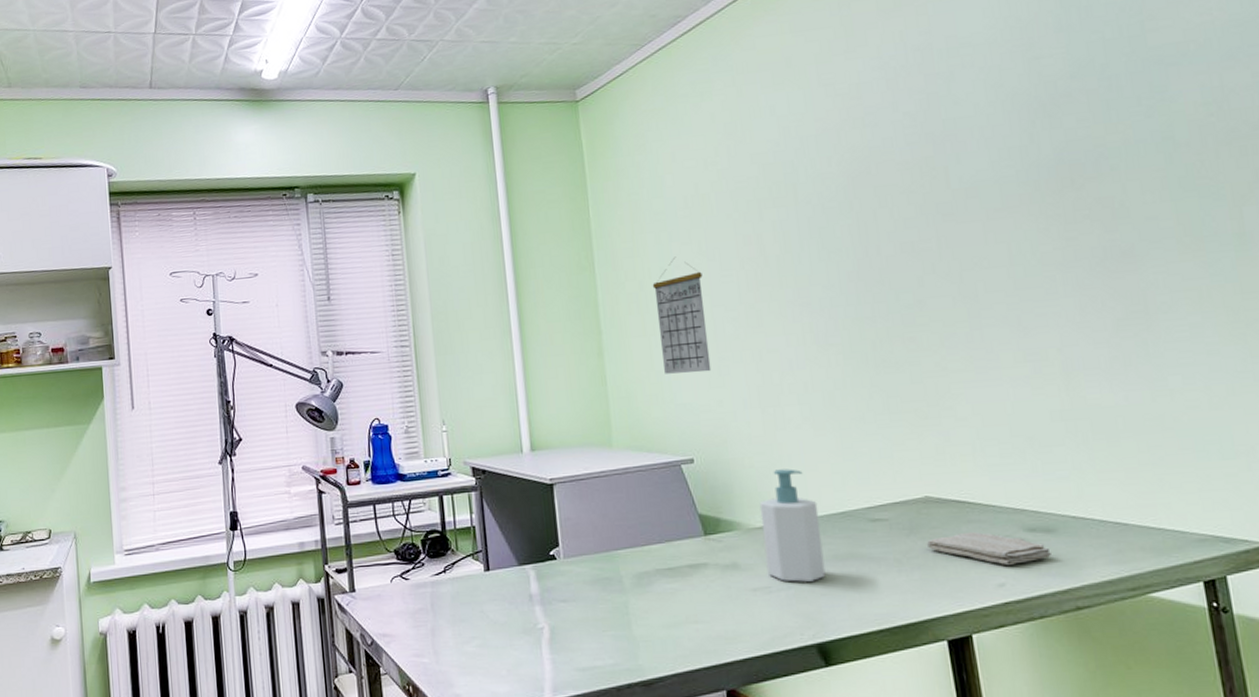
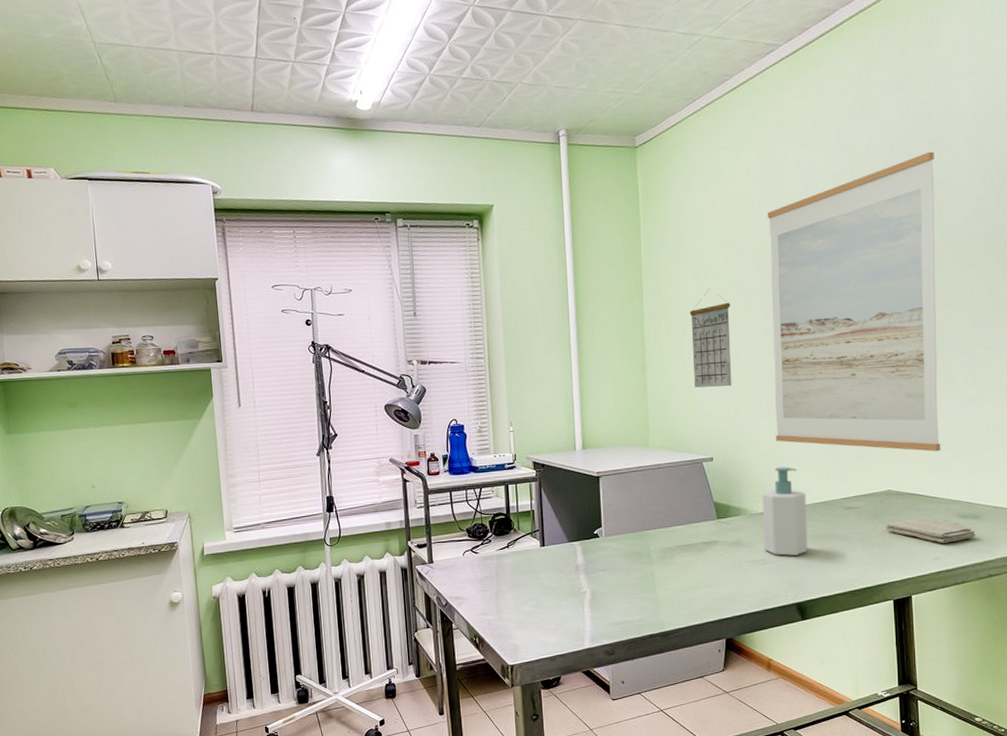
wall art: none [739,85,991,447] -> present [767,151,941,452]

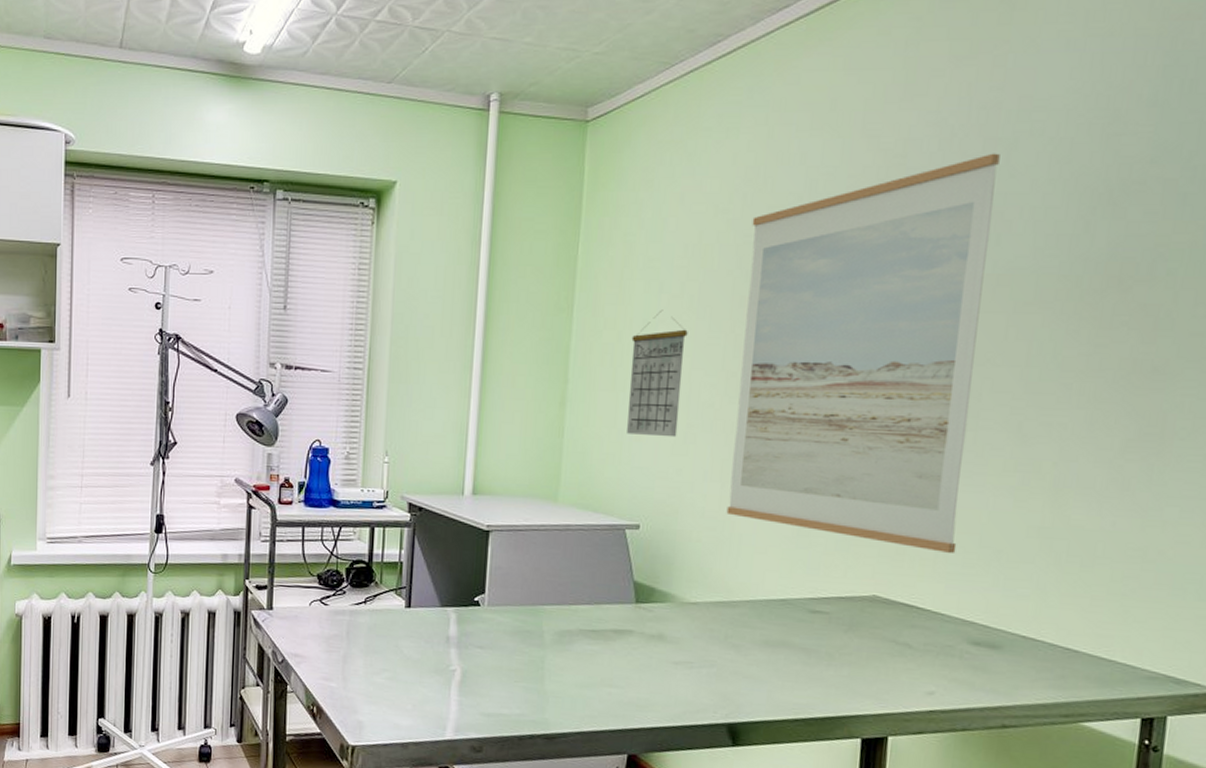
soap bottle: present [762,467,808,556] -> none [692,547,759,663]
washcloth: present [886,517,976,543] -> none [864,636,990,675]

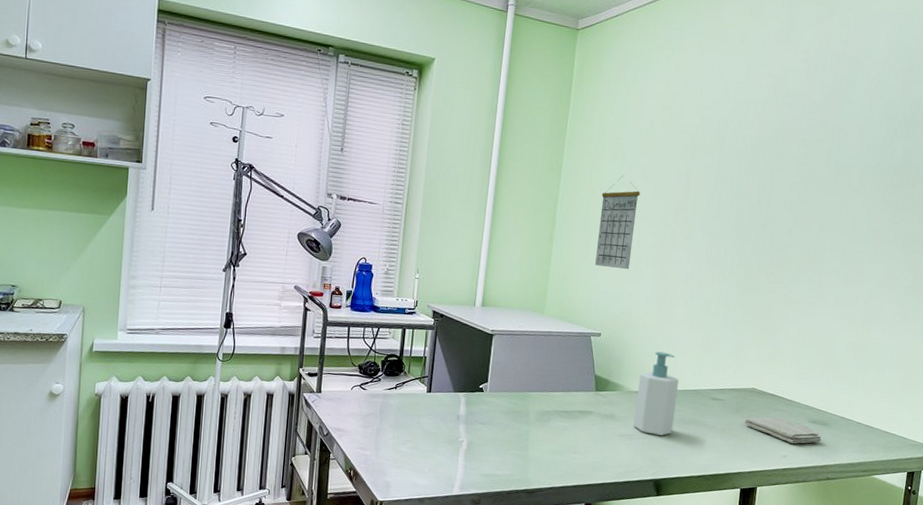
soap bottle: none [692,547,759,663] -> present [633,351,680,436]
wall art: present [726,153,1000,553] -> none [660,85,843,359]
washcloth: none [864,636,990,675] -> present [745,416,822,444]

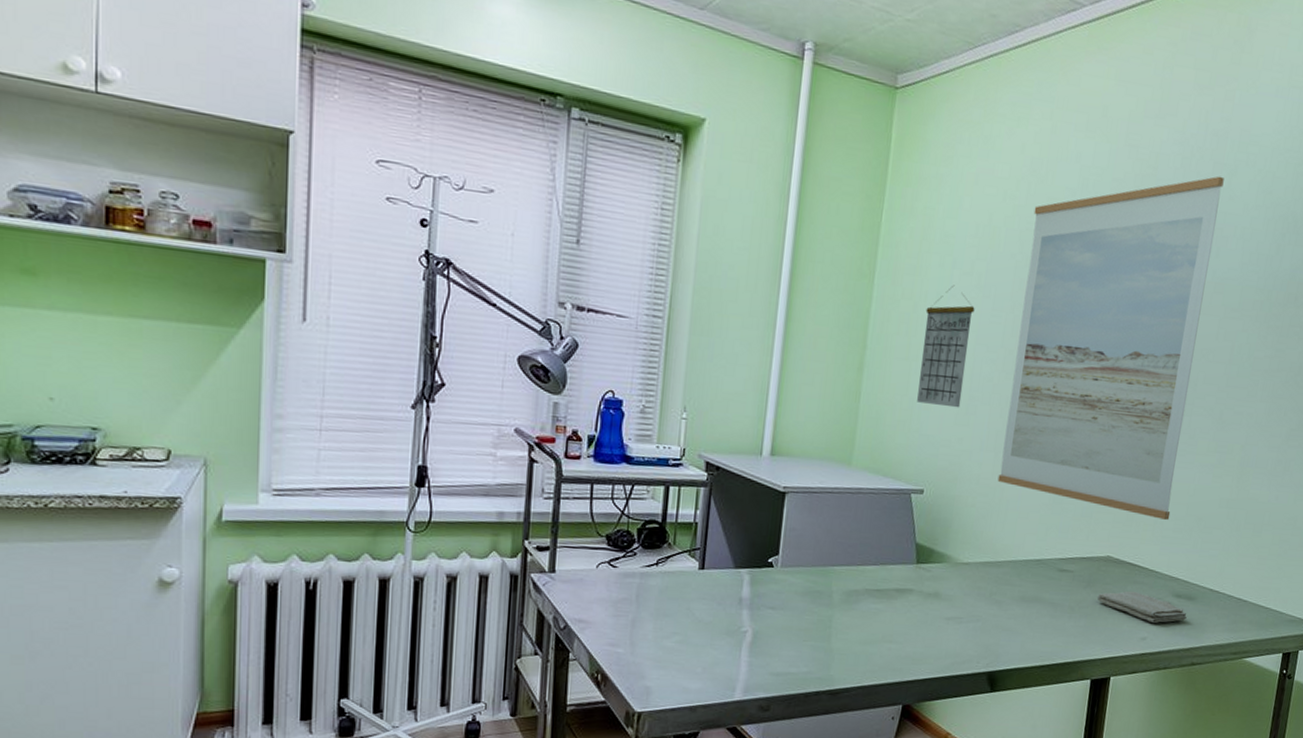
soap bottle: present [633,351,680,436] -> none [962,512,1020,617]
wall art: none [660,85,843,359] -> present [997,176,1224,520]

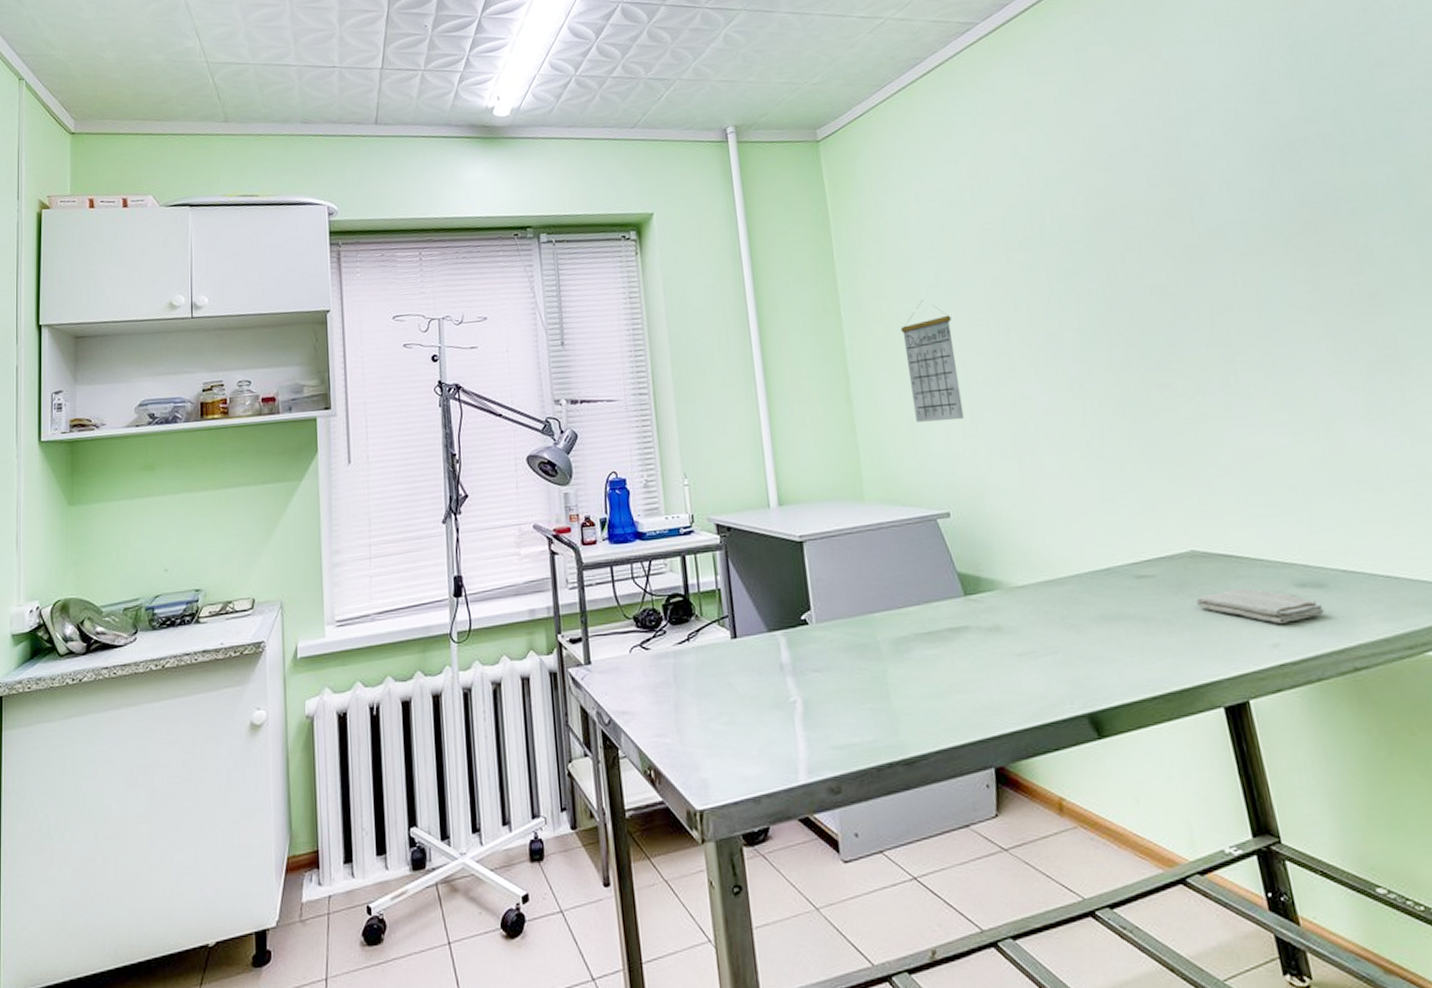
wall art: present [997,176,1224,520] -> none [984,128,1255,497]

